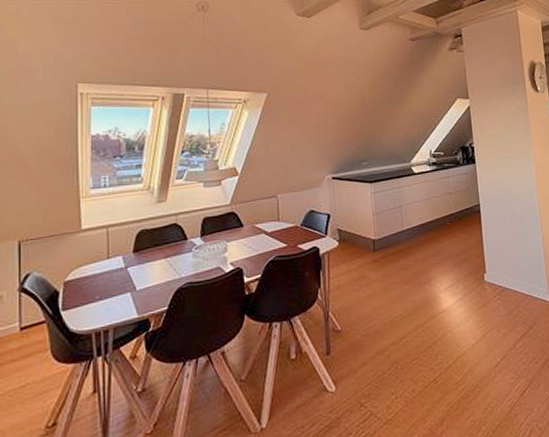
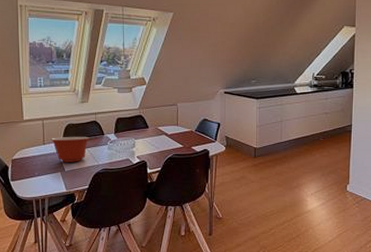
mixing bowl: none [118,243,169,279] -> present [51,136,90,162]

